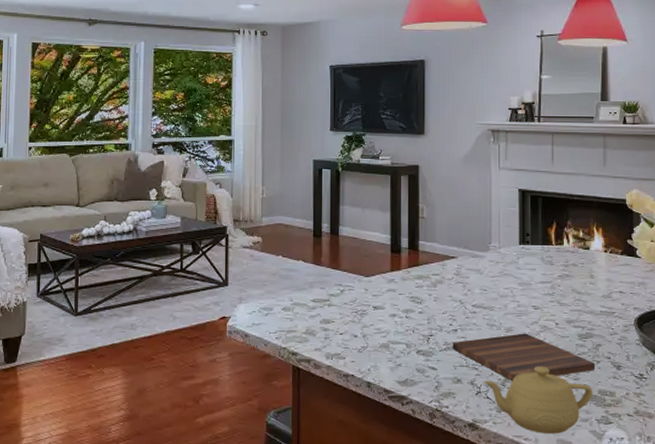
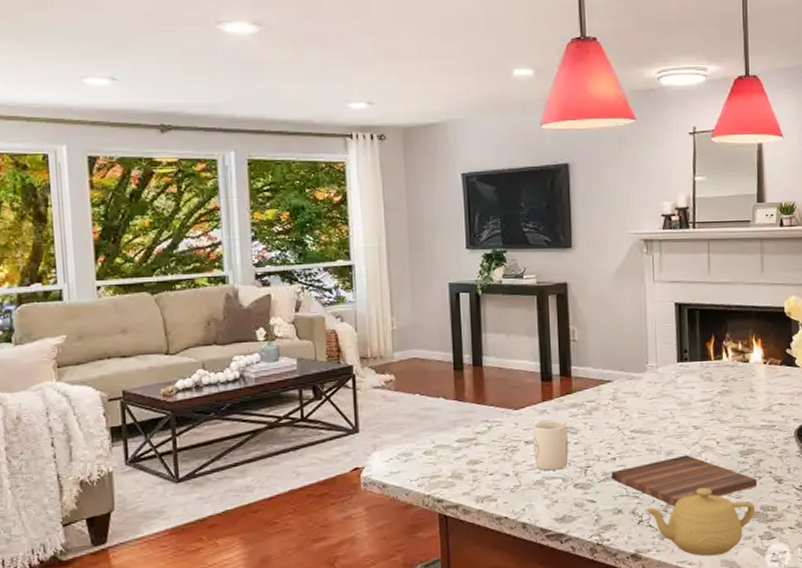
mug: none [381,290,413,336] -> present [533,421,569,471]

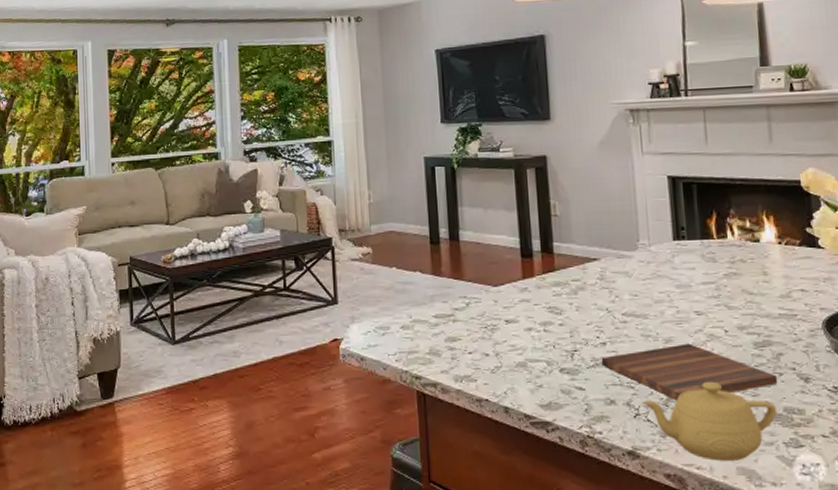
mug: present [533,421,569,471] -> none [513,300,553,353]

